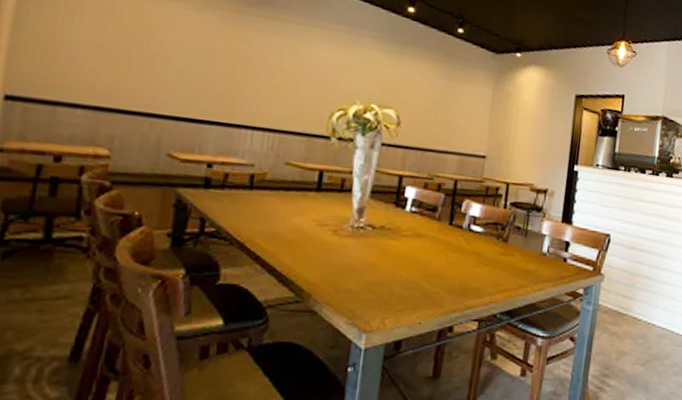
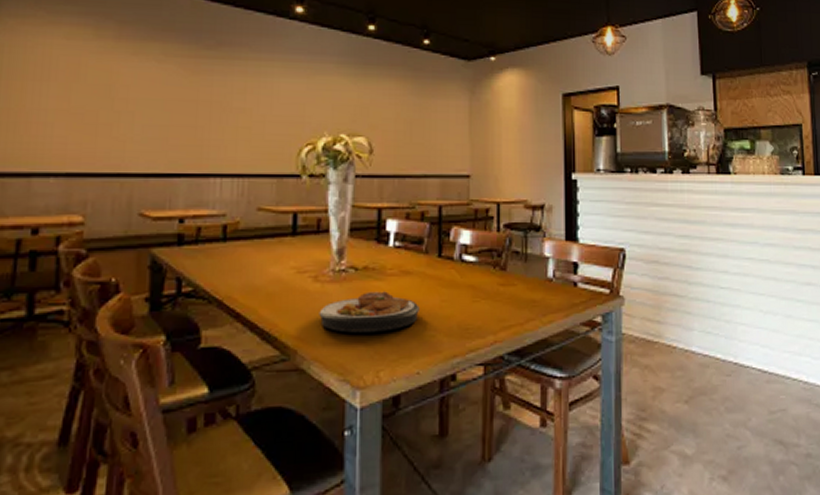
plate: none [334,248,428,285] -> present [319,291,419,333]

